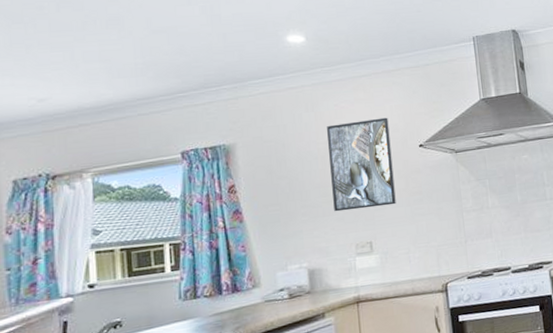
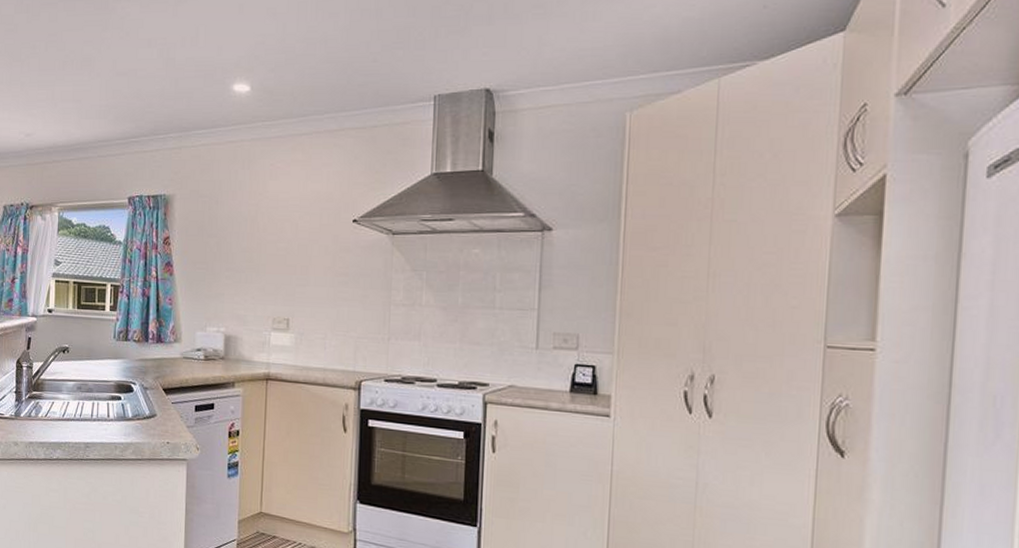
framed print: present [327,117,396,212] -> none [256,184,324,283]

